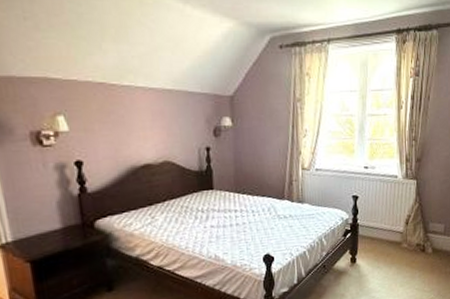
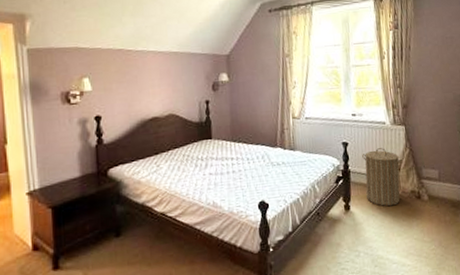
laundry hamper: none [372,202,411,259] -> present [362,148,403,207]

